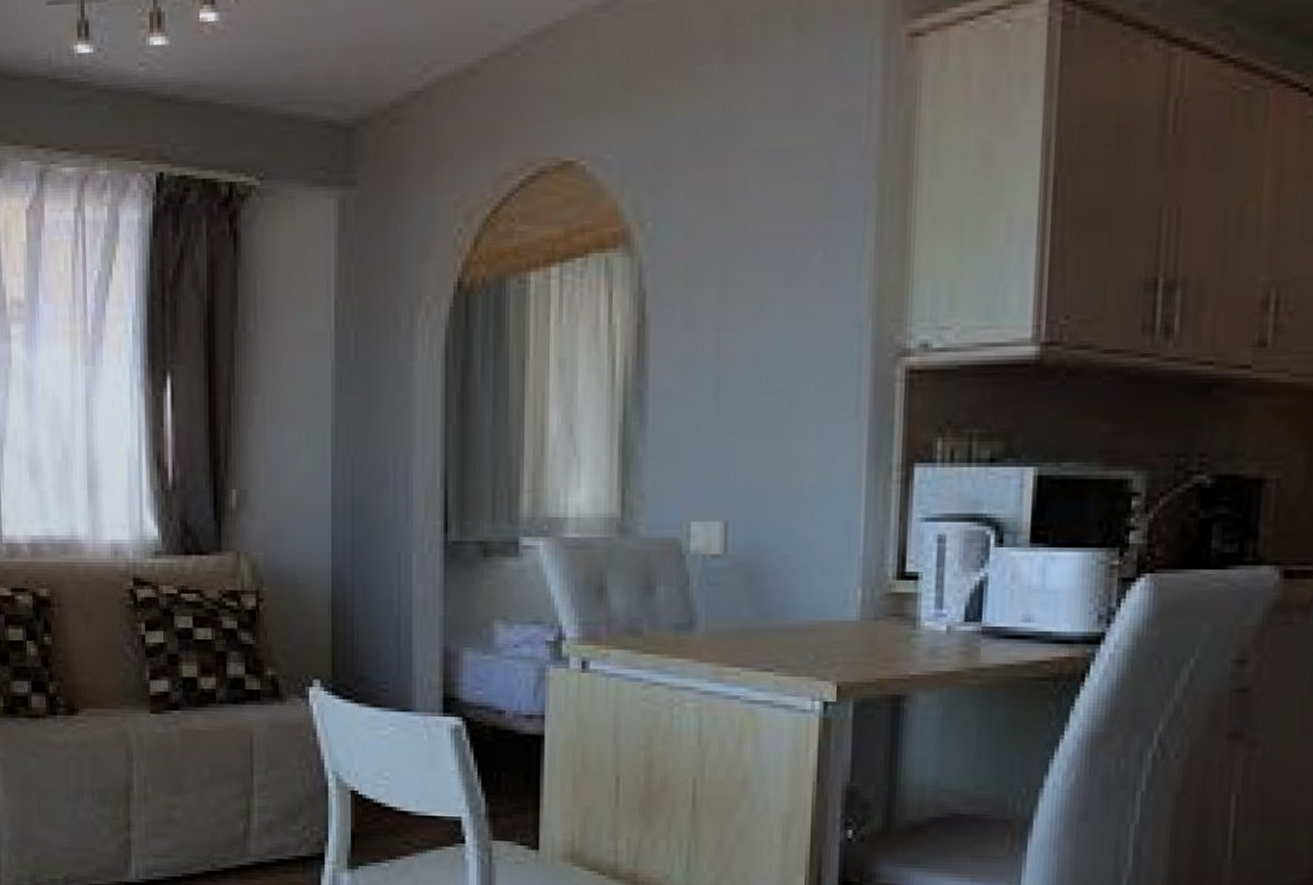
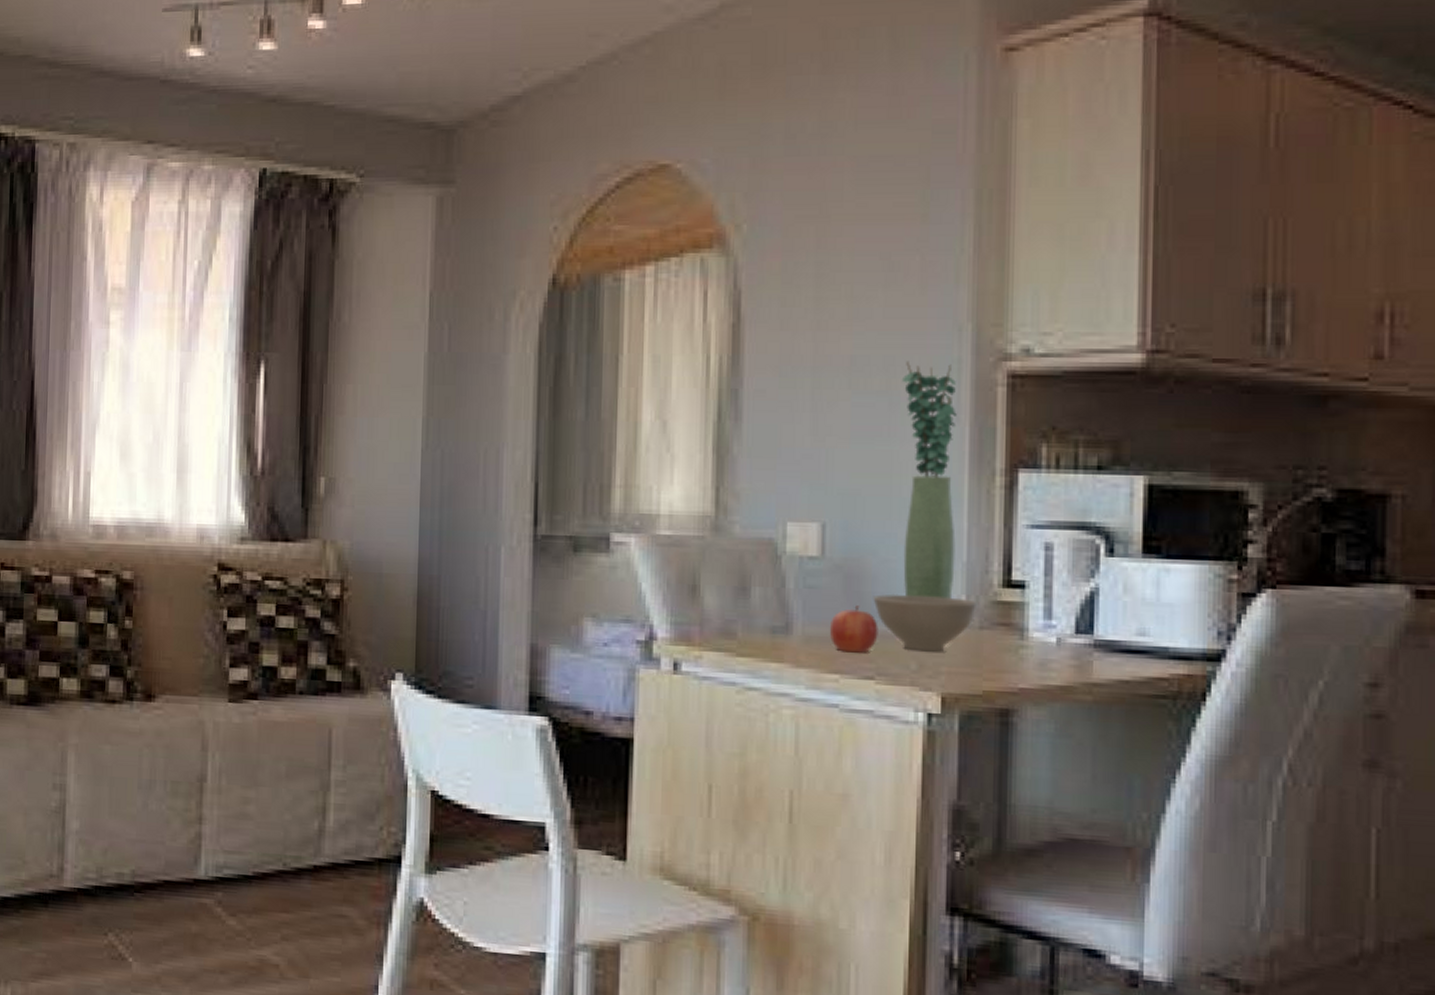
fruit: none [731,601,778,646] -> present [829,605,878,653]
bowl: none [773,588,875,643] -> present [873,593,980,652]
vase: none [802,359,856,592] -> present [903,361,957,599]

